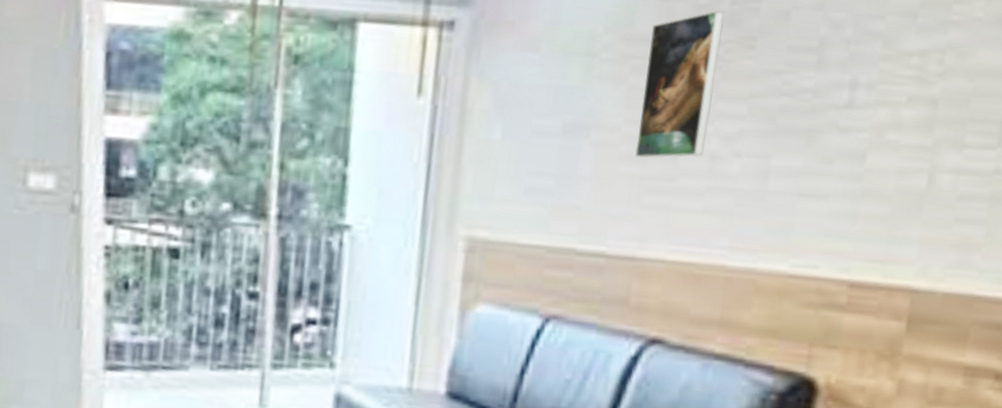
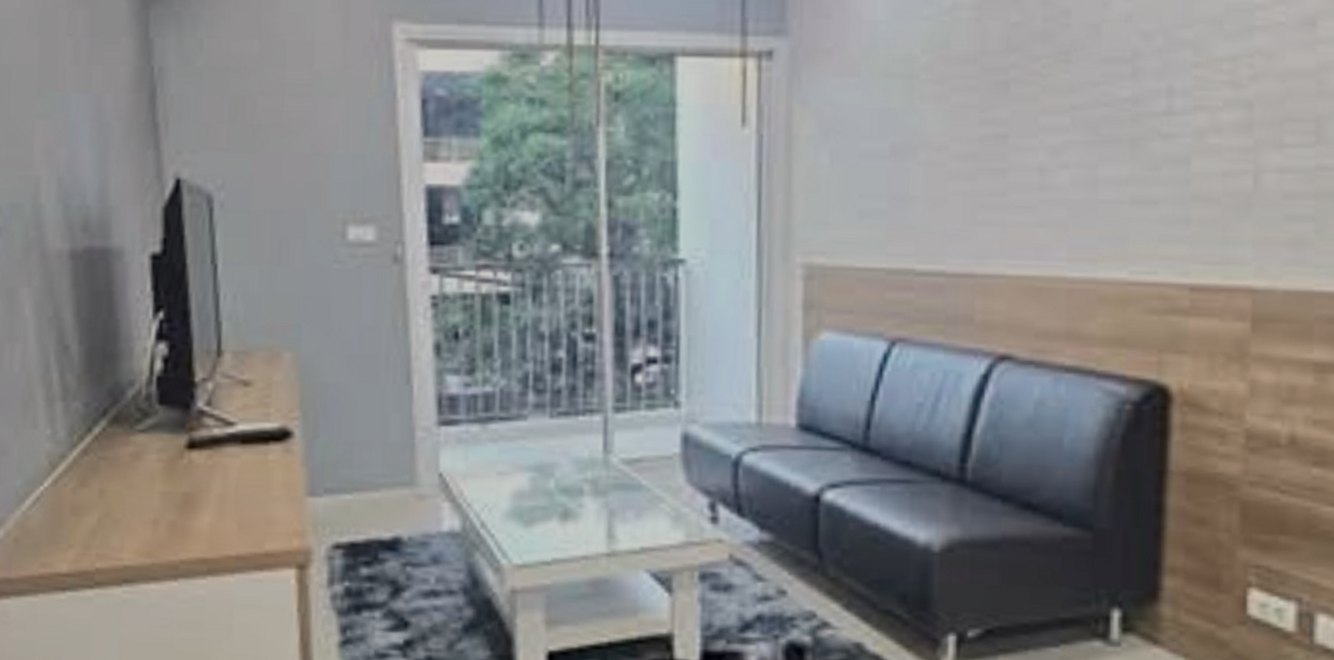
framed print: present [634,10,725,159] -> none [963,28,1038,175]

